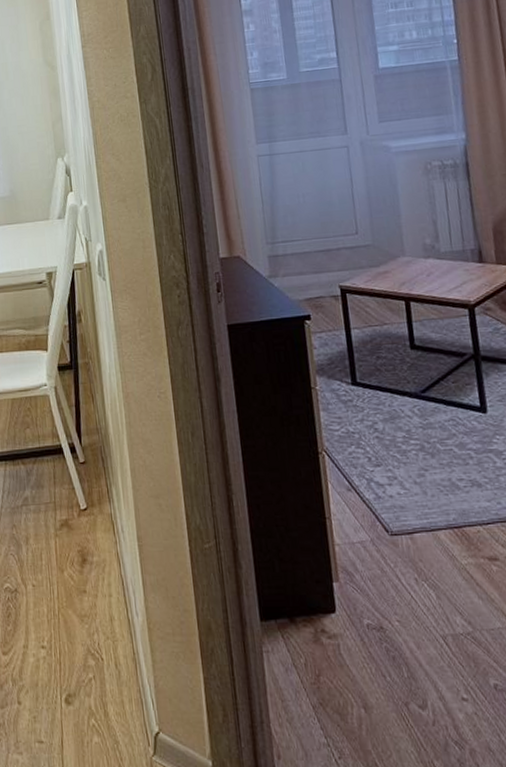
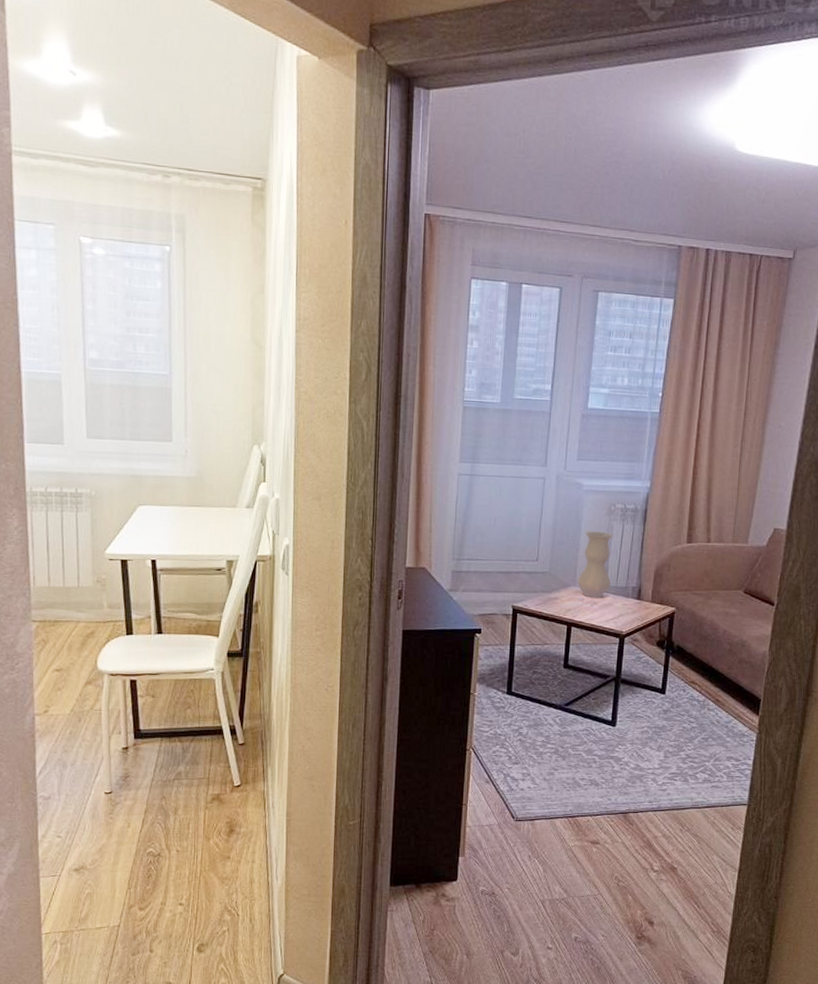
vase: none [403,193,445,268] -> present [577,531,613,599]

